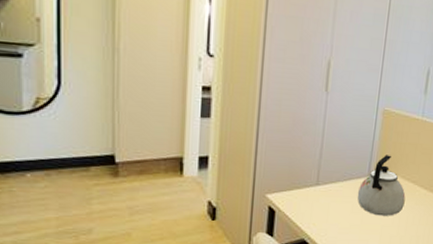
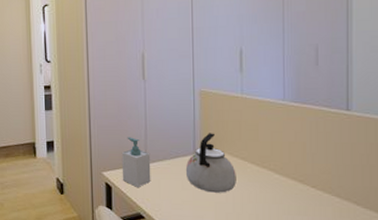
soap bottle: none [288,155,323,211] -> present [121,137,151,187]

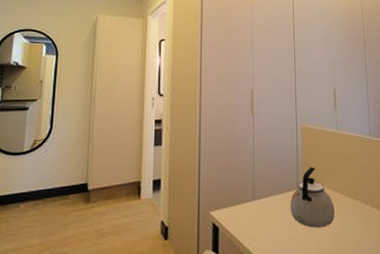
soap bottle: present [121,137,151,187] -> none [229,173,258,226]

